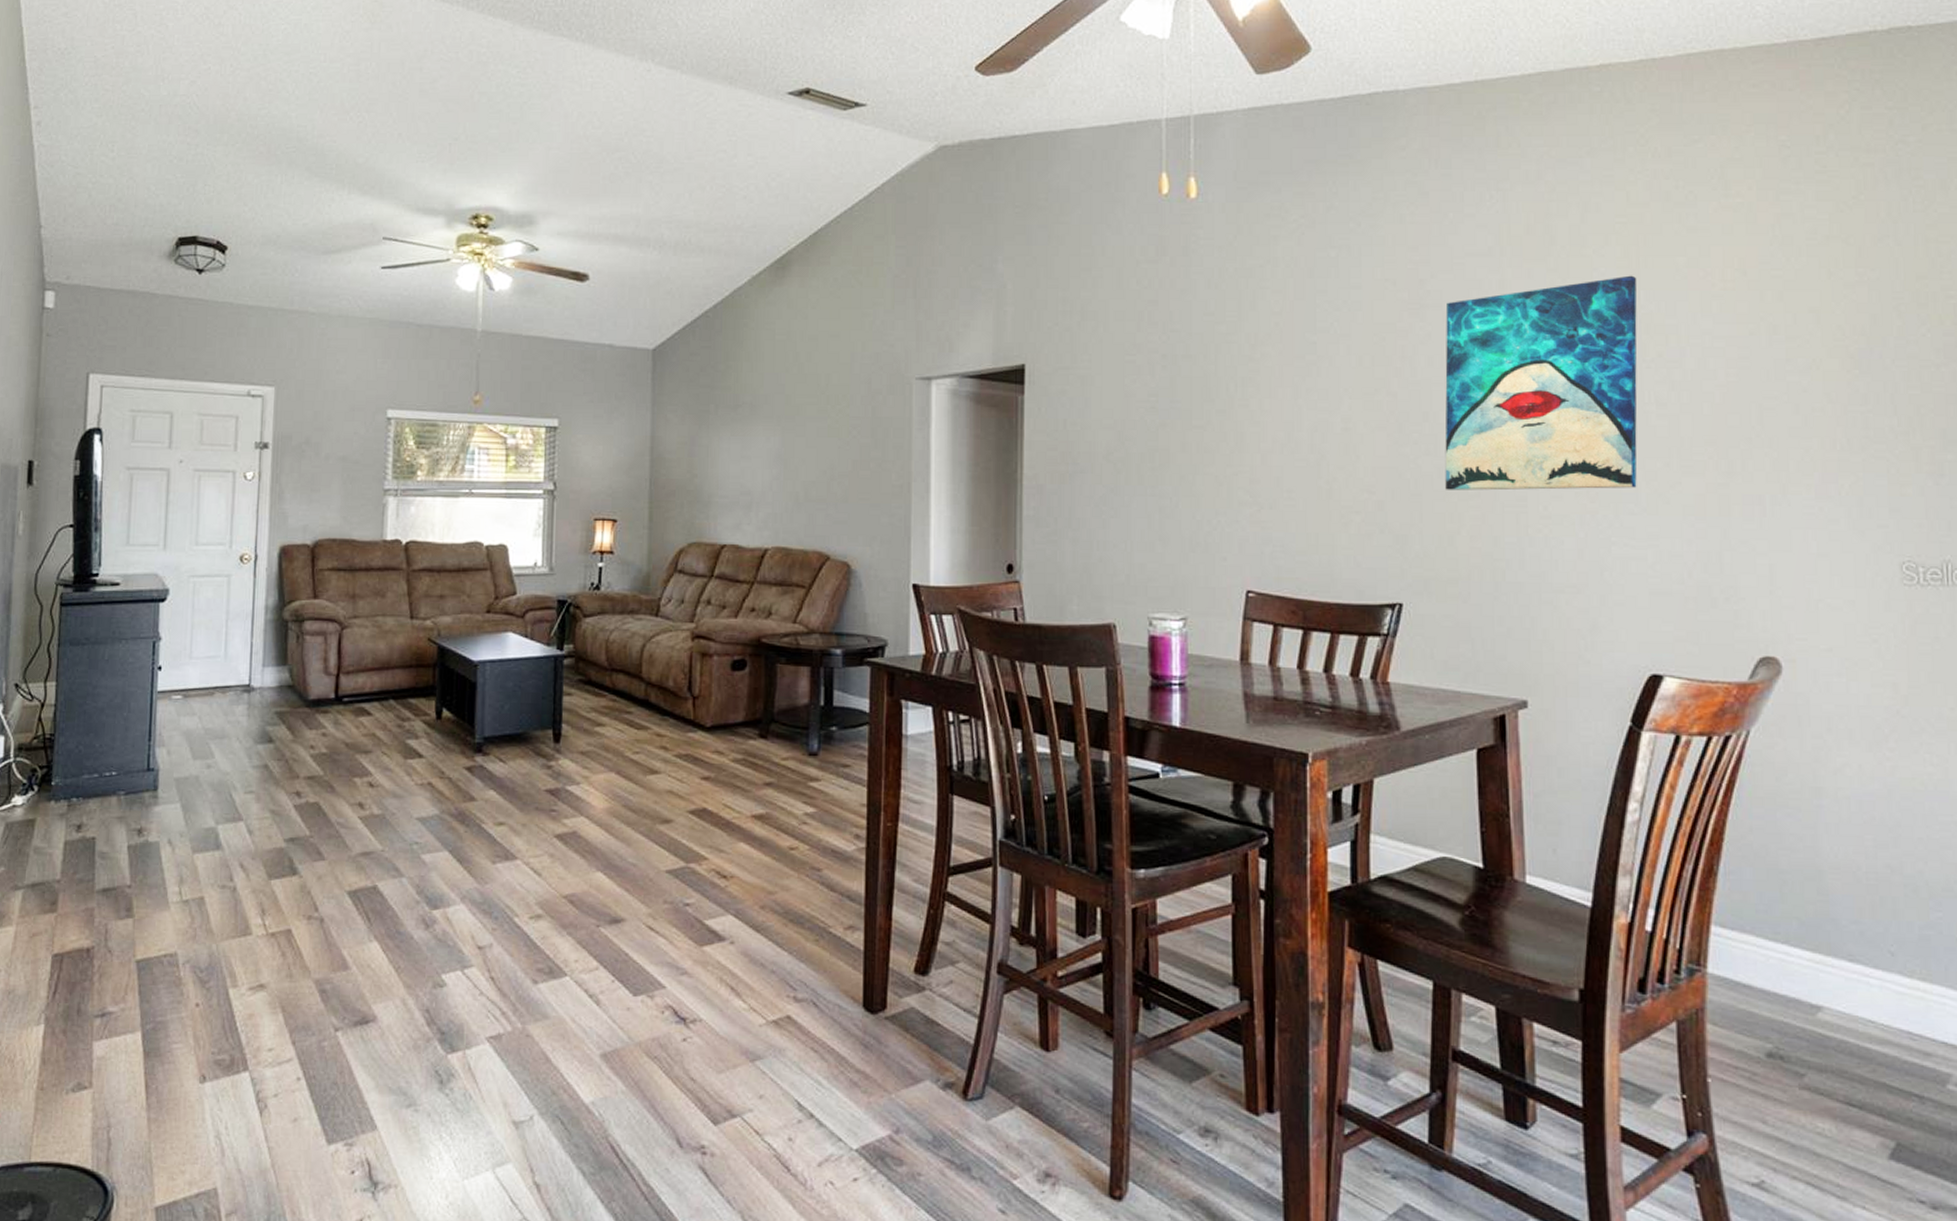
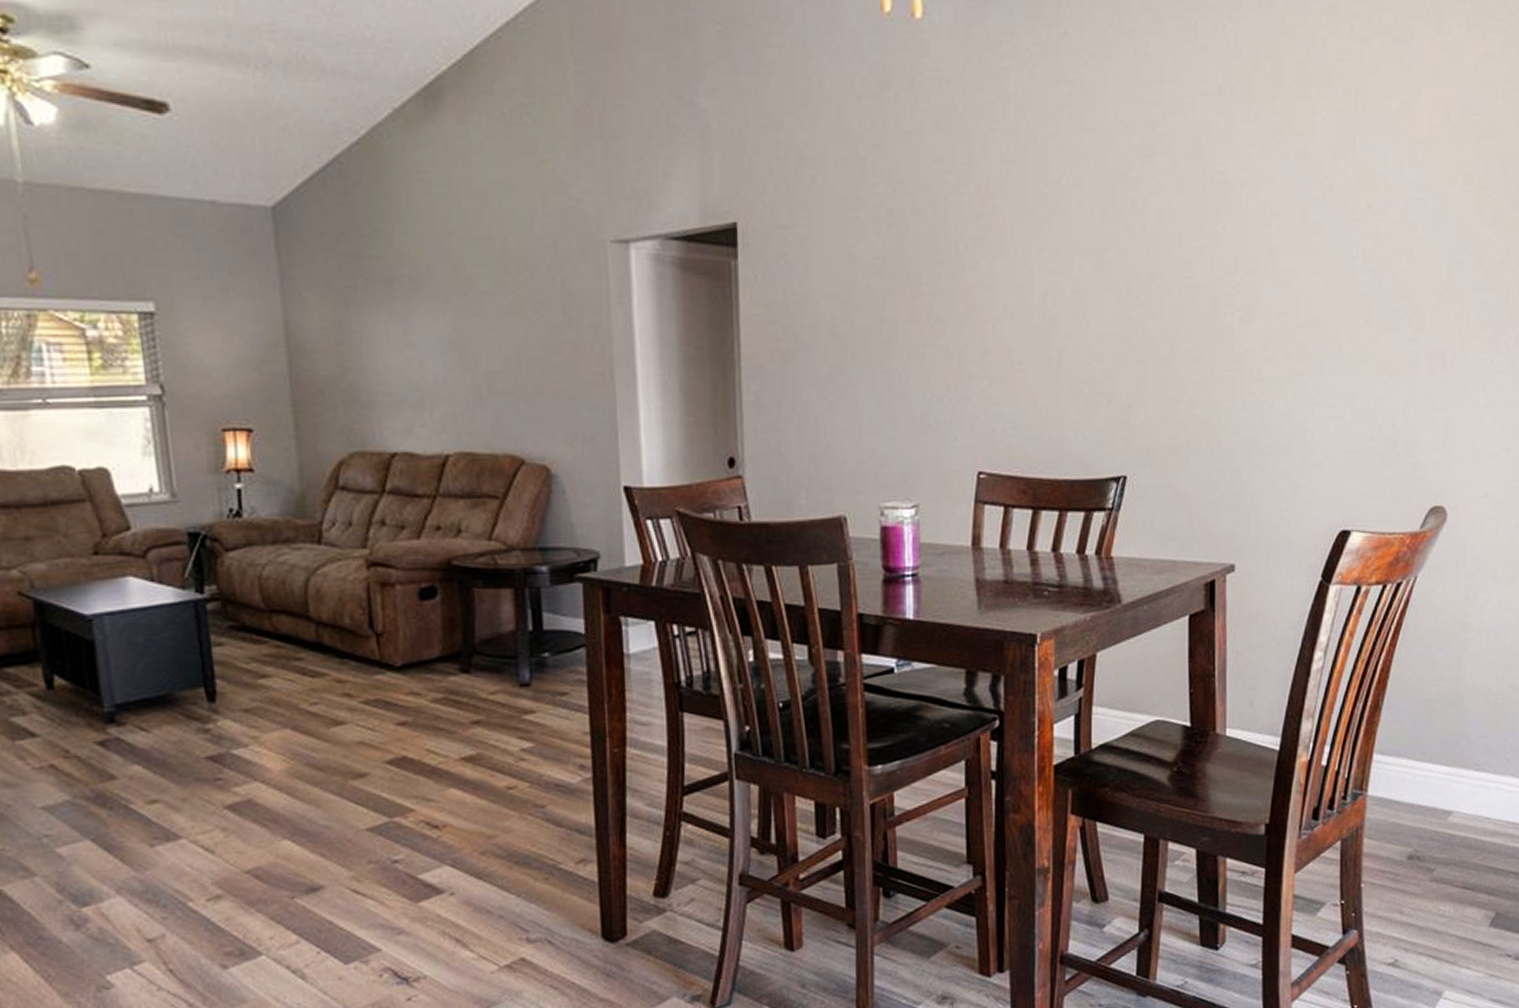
wall art: present [1445,275,1637,491] -> none [1169,119,1354,355]

